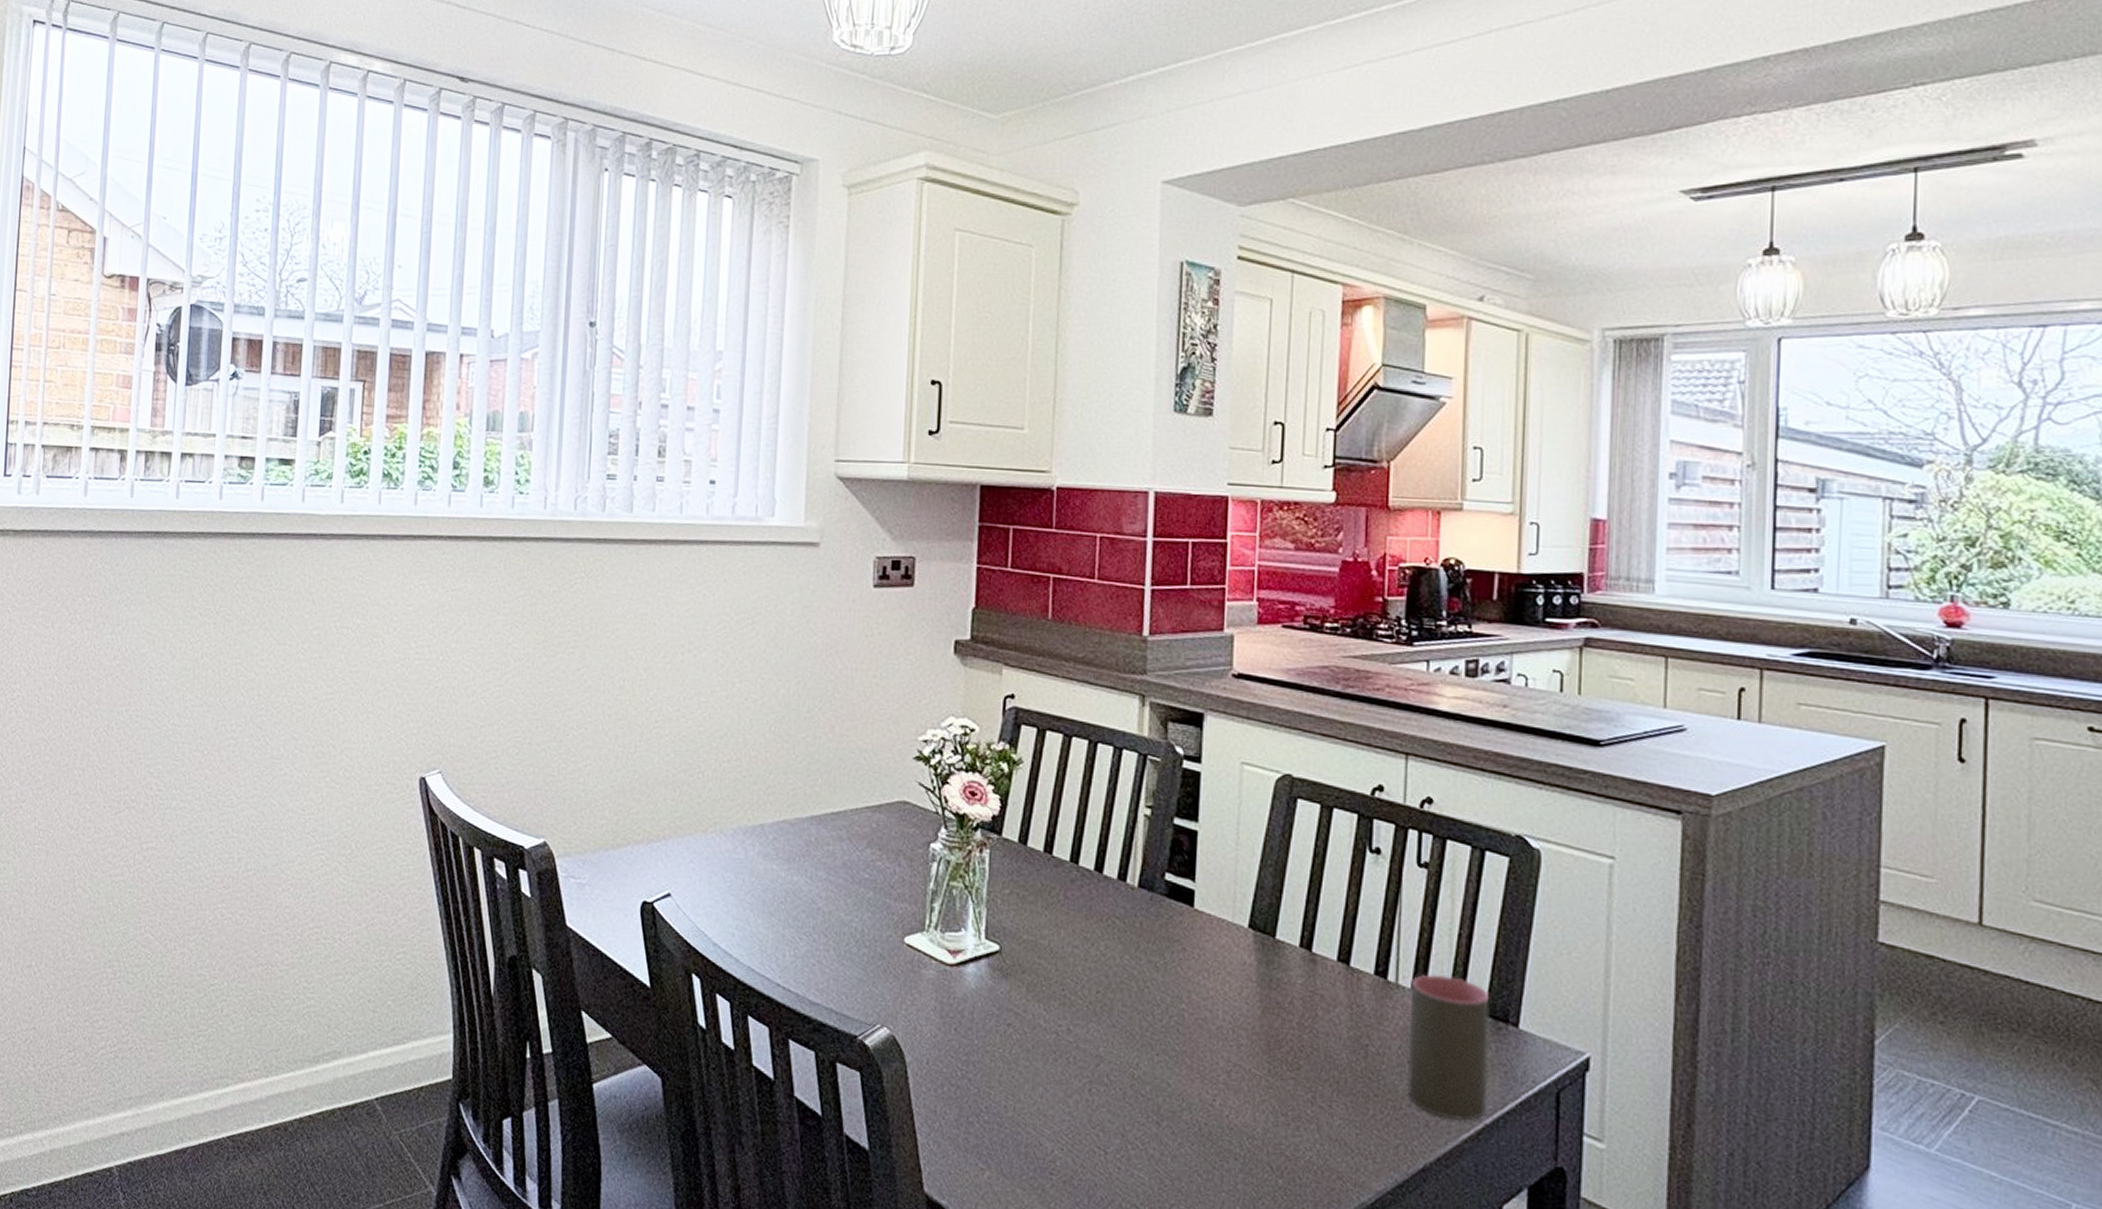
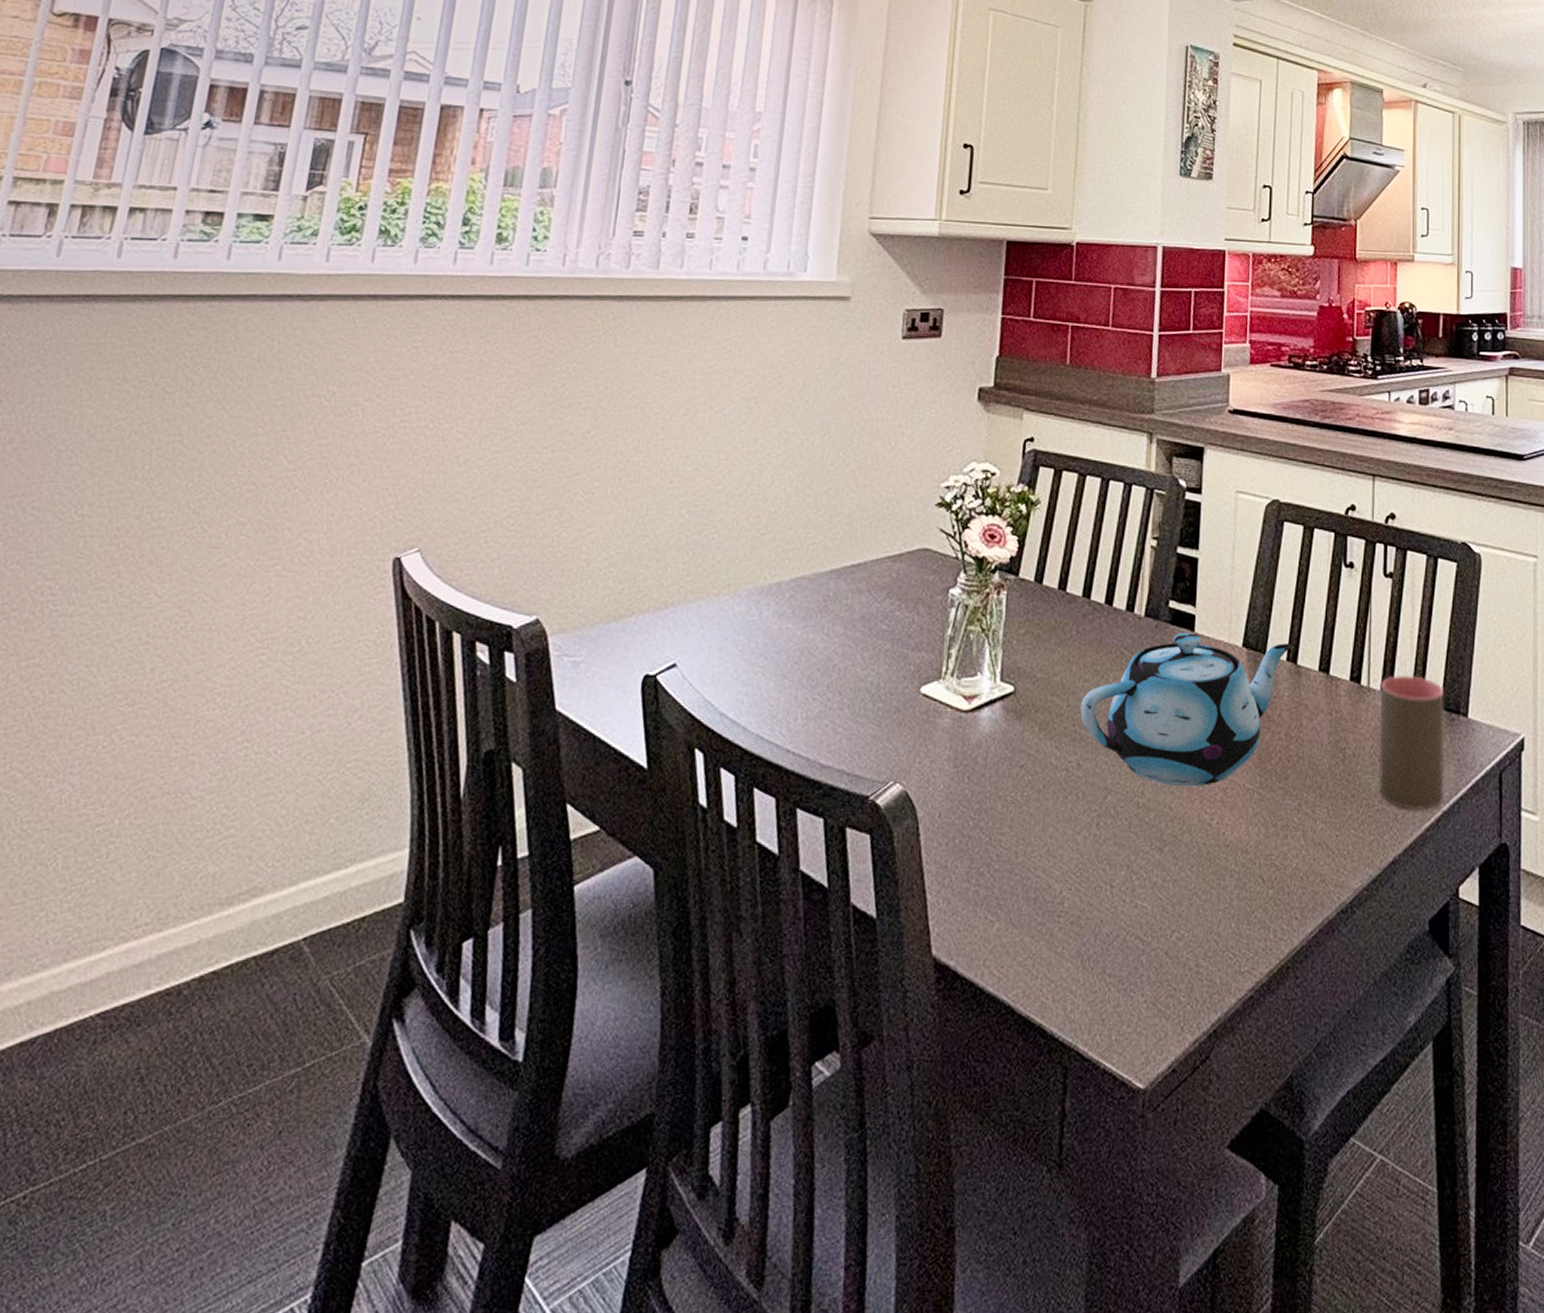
teapot: none [1070,907,1307,1066] -> present [1080,633,1293,787]

